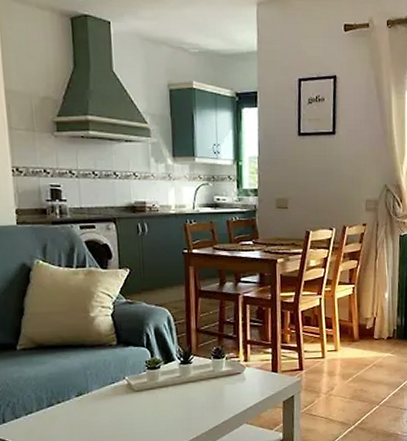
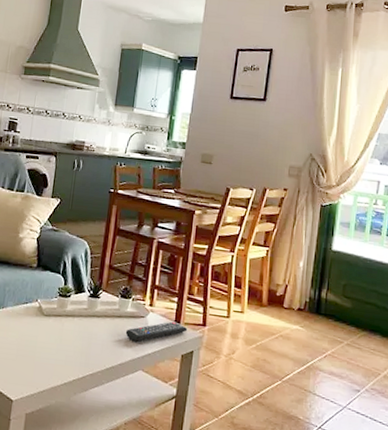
remote control: none [224,371,286,398] -> present [125,321,188,342]

